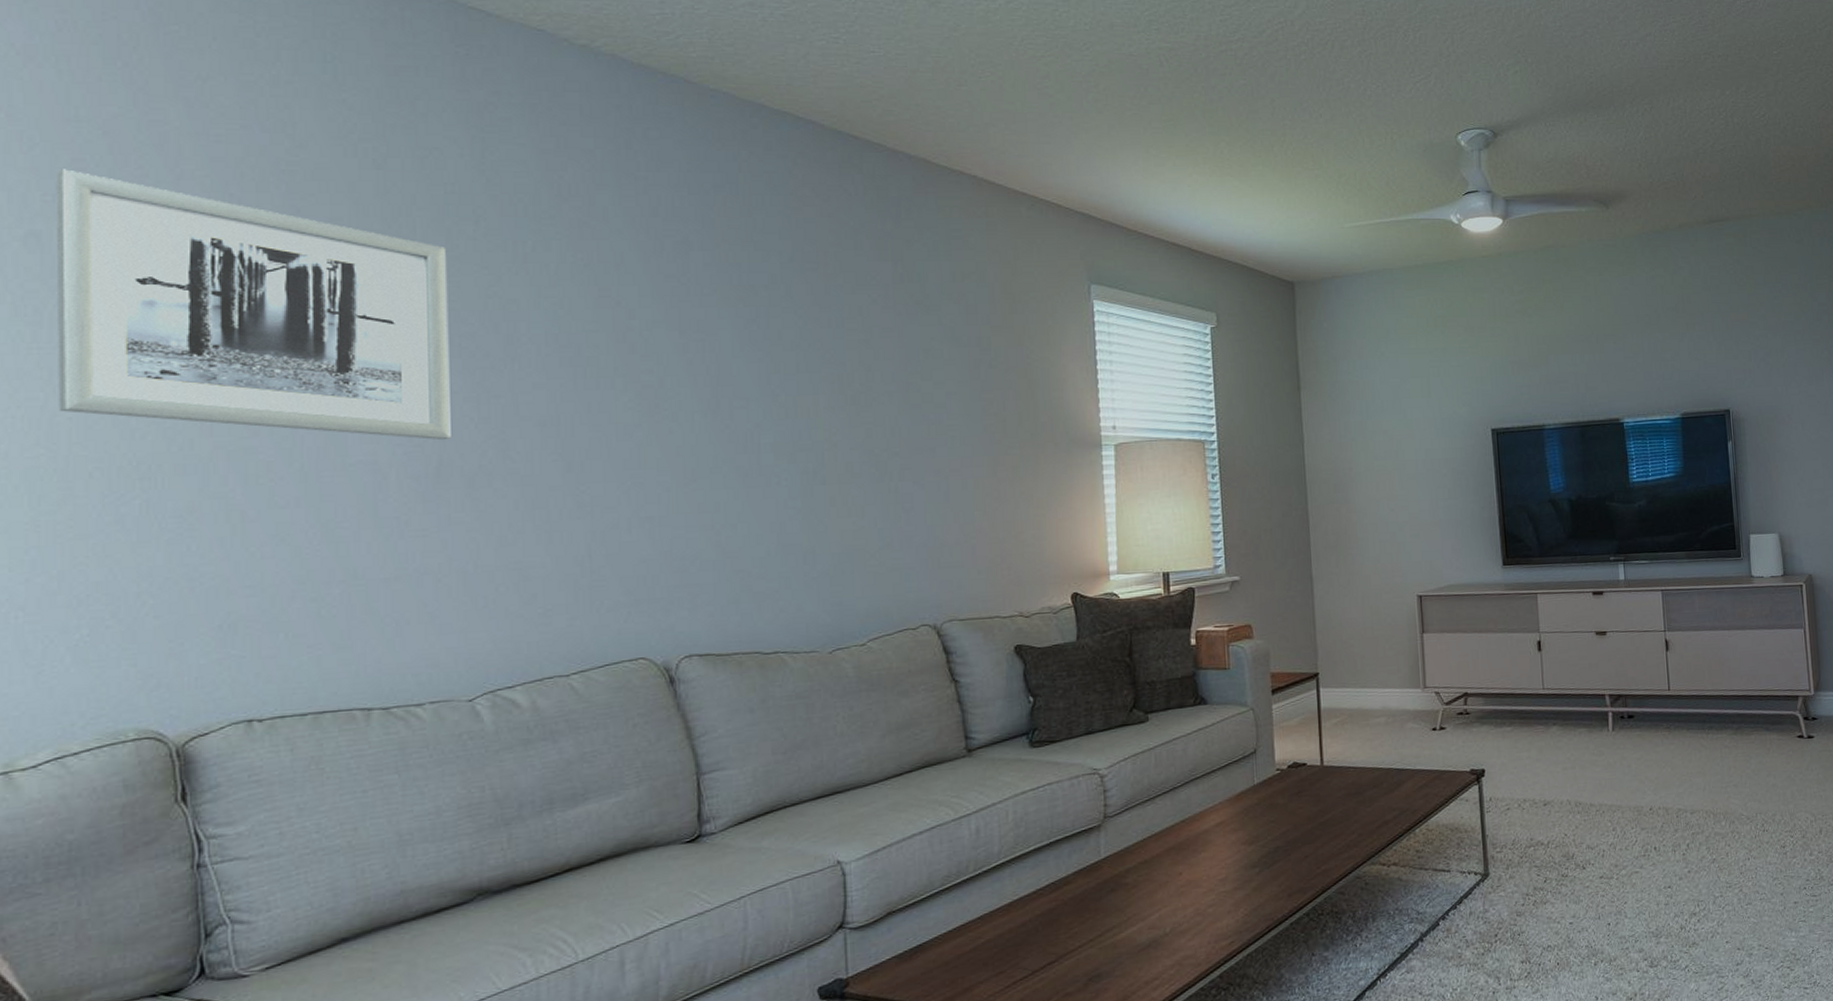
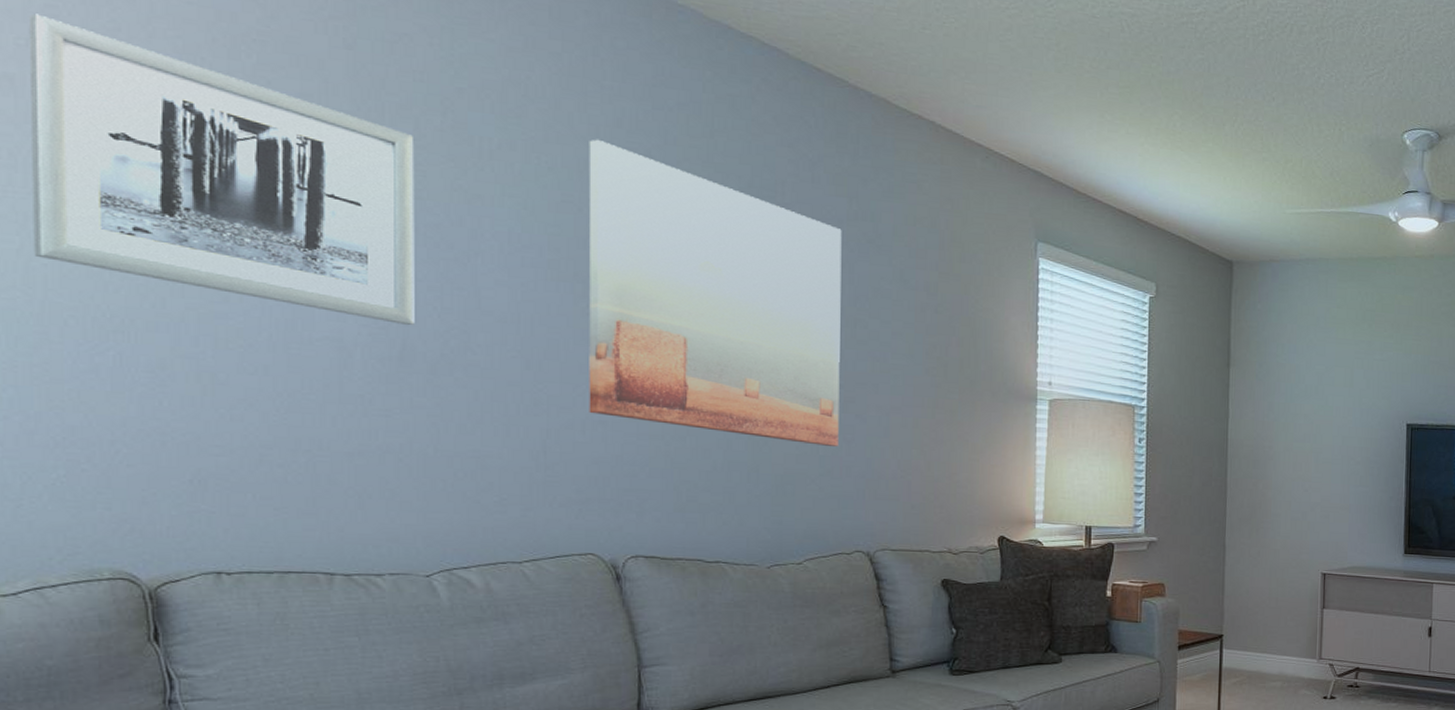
wall art: none [625,230,897,518] -> present [589,139,842,447]

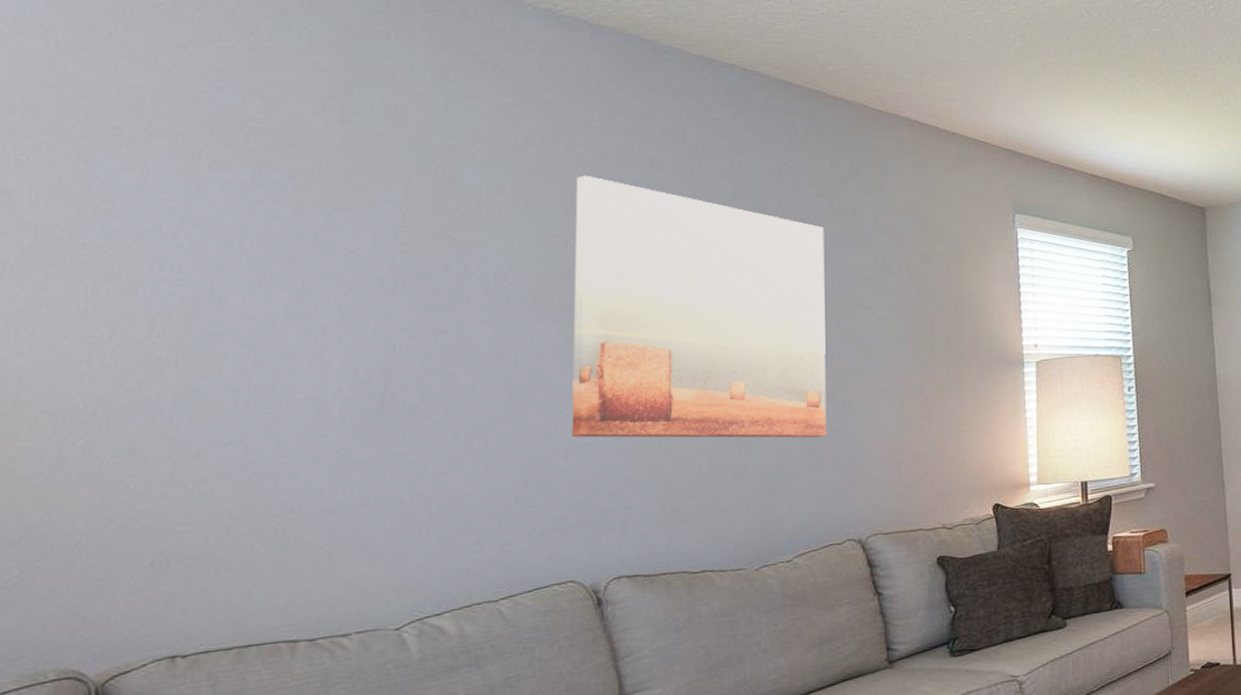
wall art: present [28,13,415,326] -> none [11,131,404,376]

